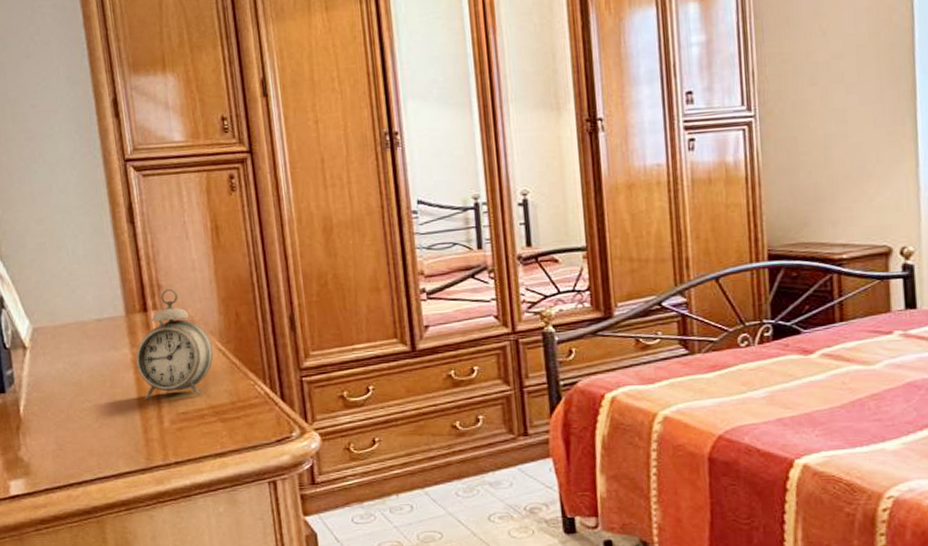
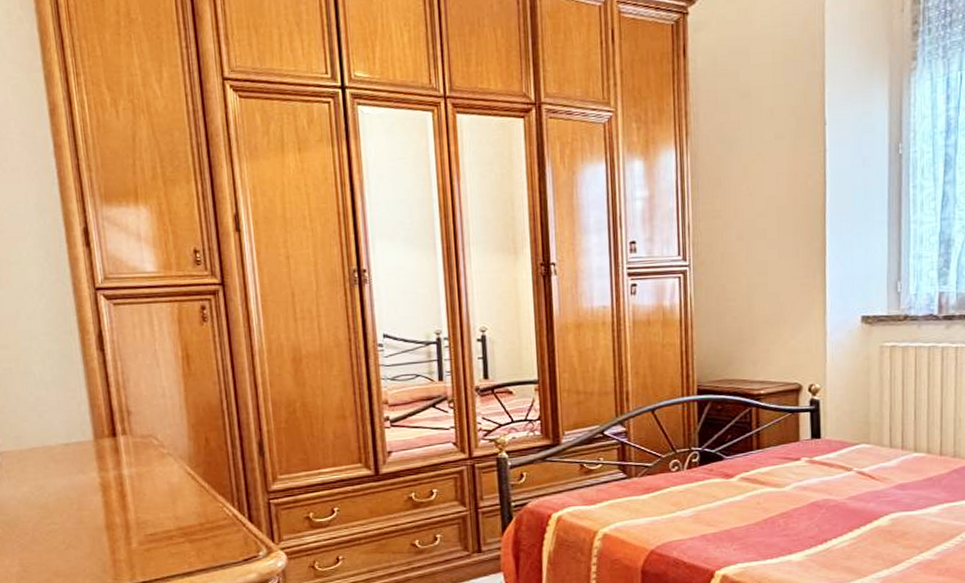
alarm clock: present [135,288,214,401] -> none [104,414,183,523]

